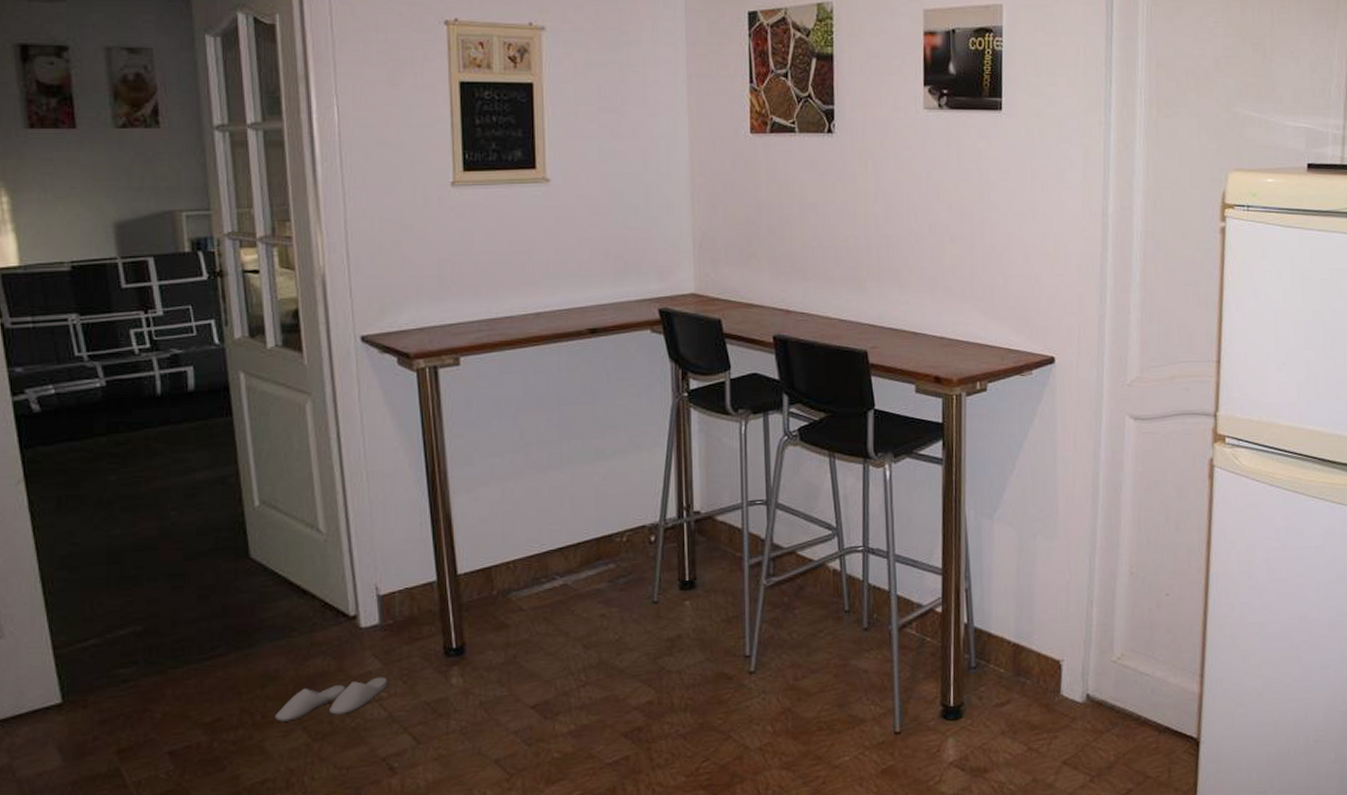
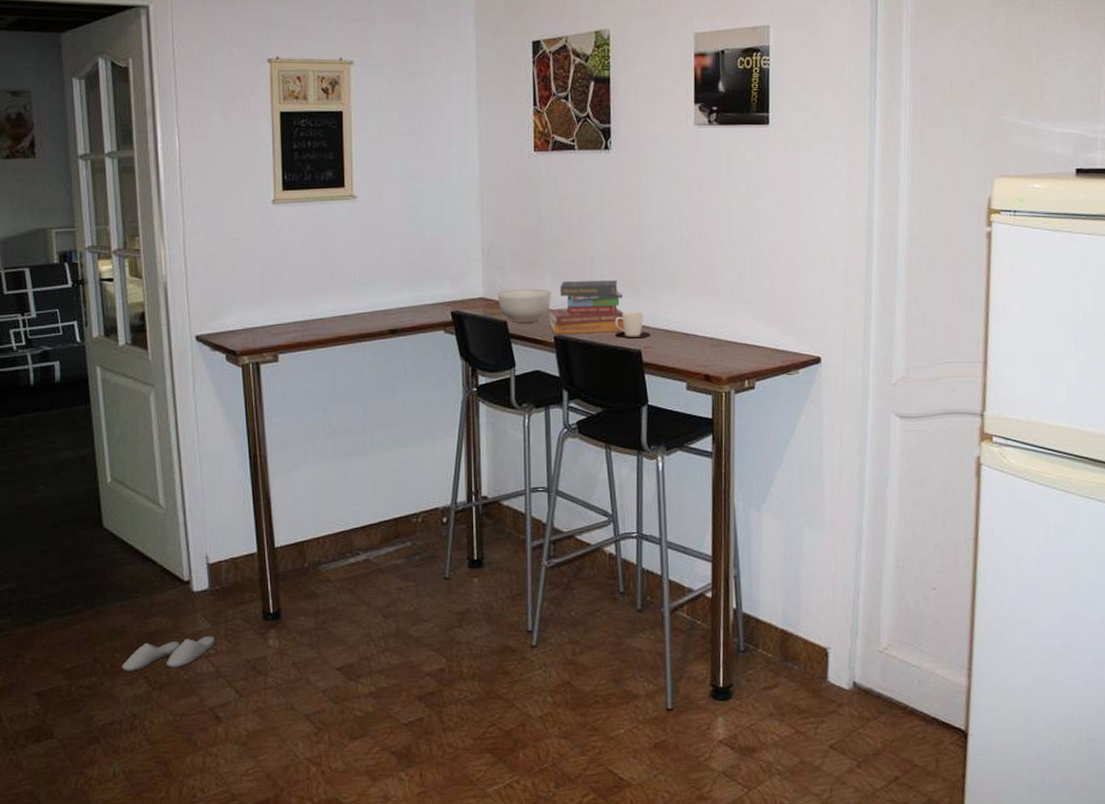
bowl: none [710,284,771,322] -> present [497,289,552,324]
books: none [767,275,849,334] -> present [549,280,624,334]
cup: none [838,308,878,338] -> present [614,311,651,339]

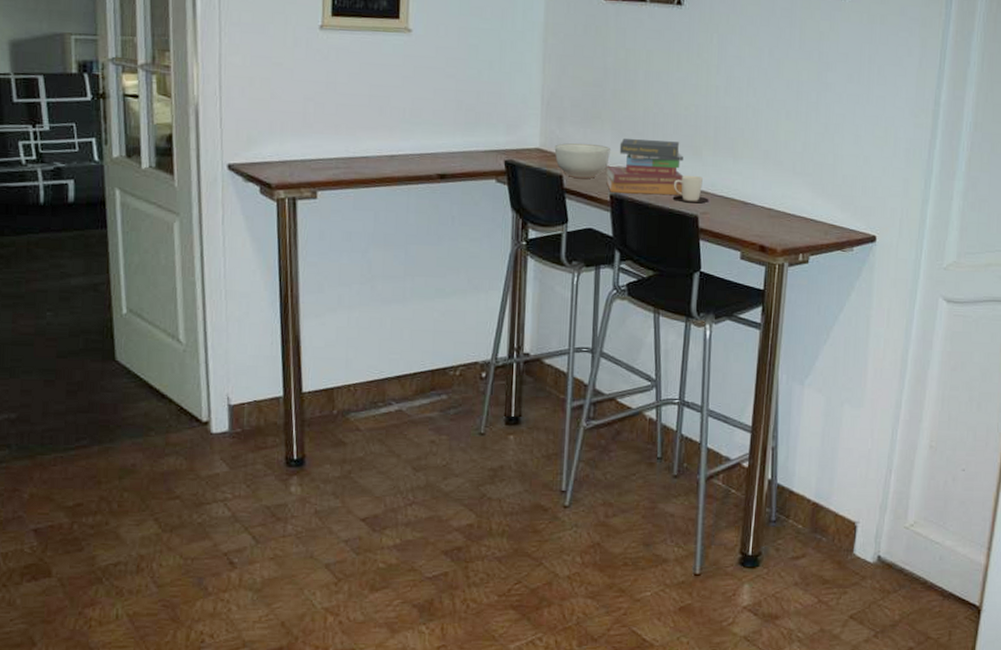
slippers: present [122,636,215,672] -> none [130,479,233,512]

